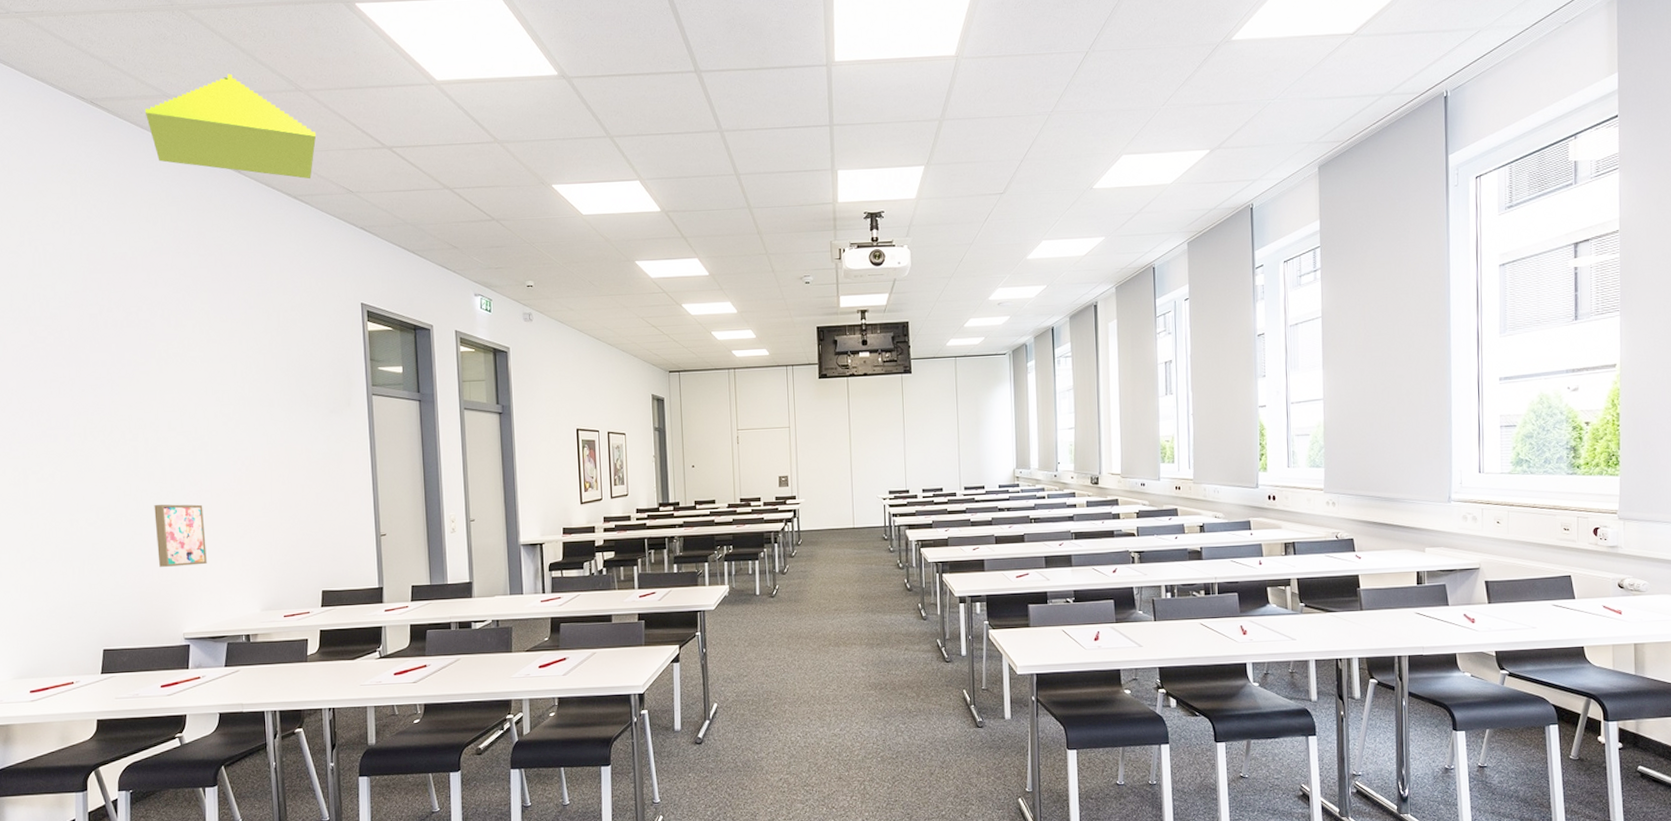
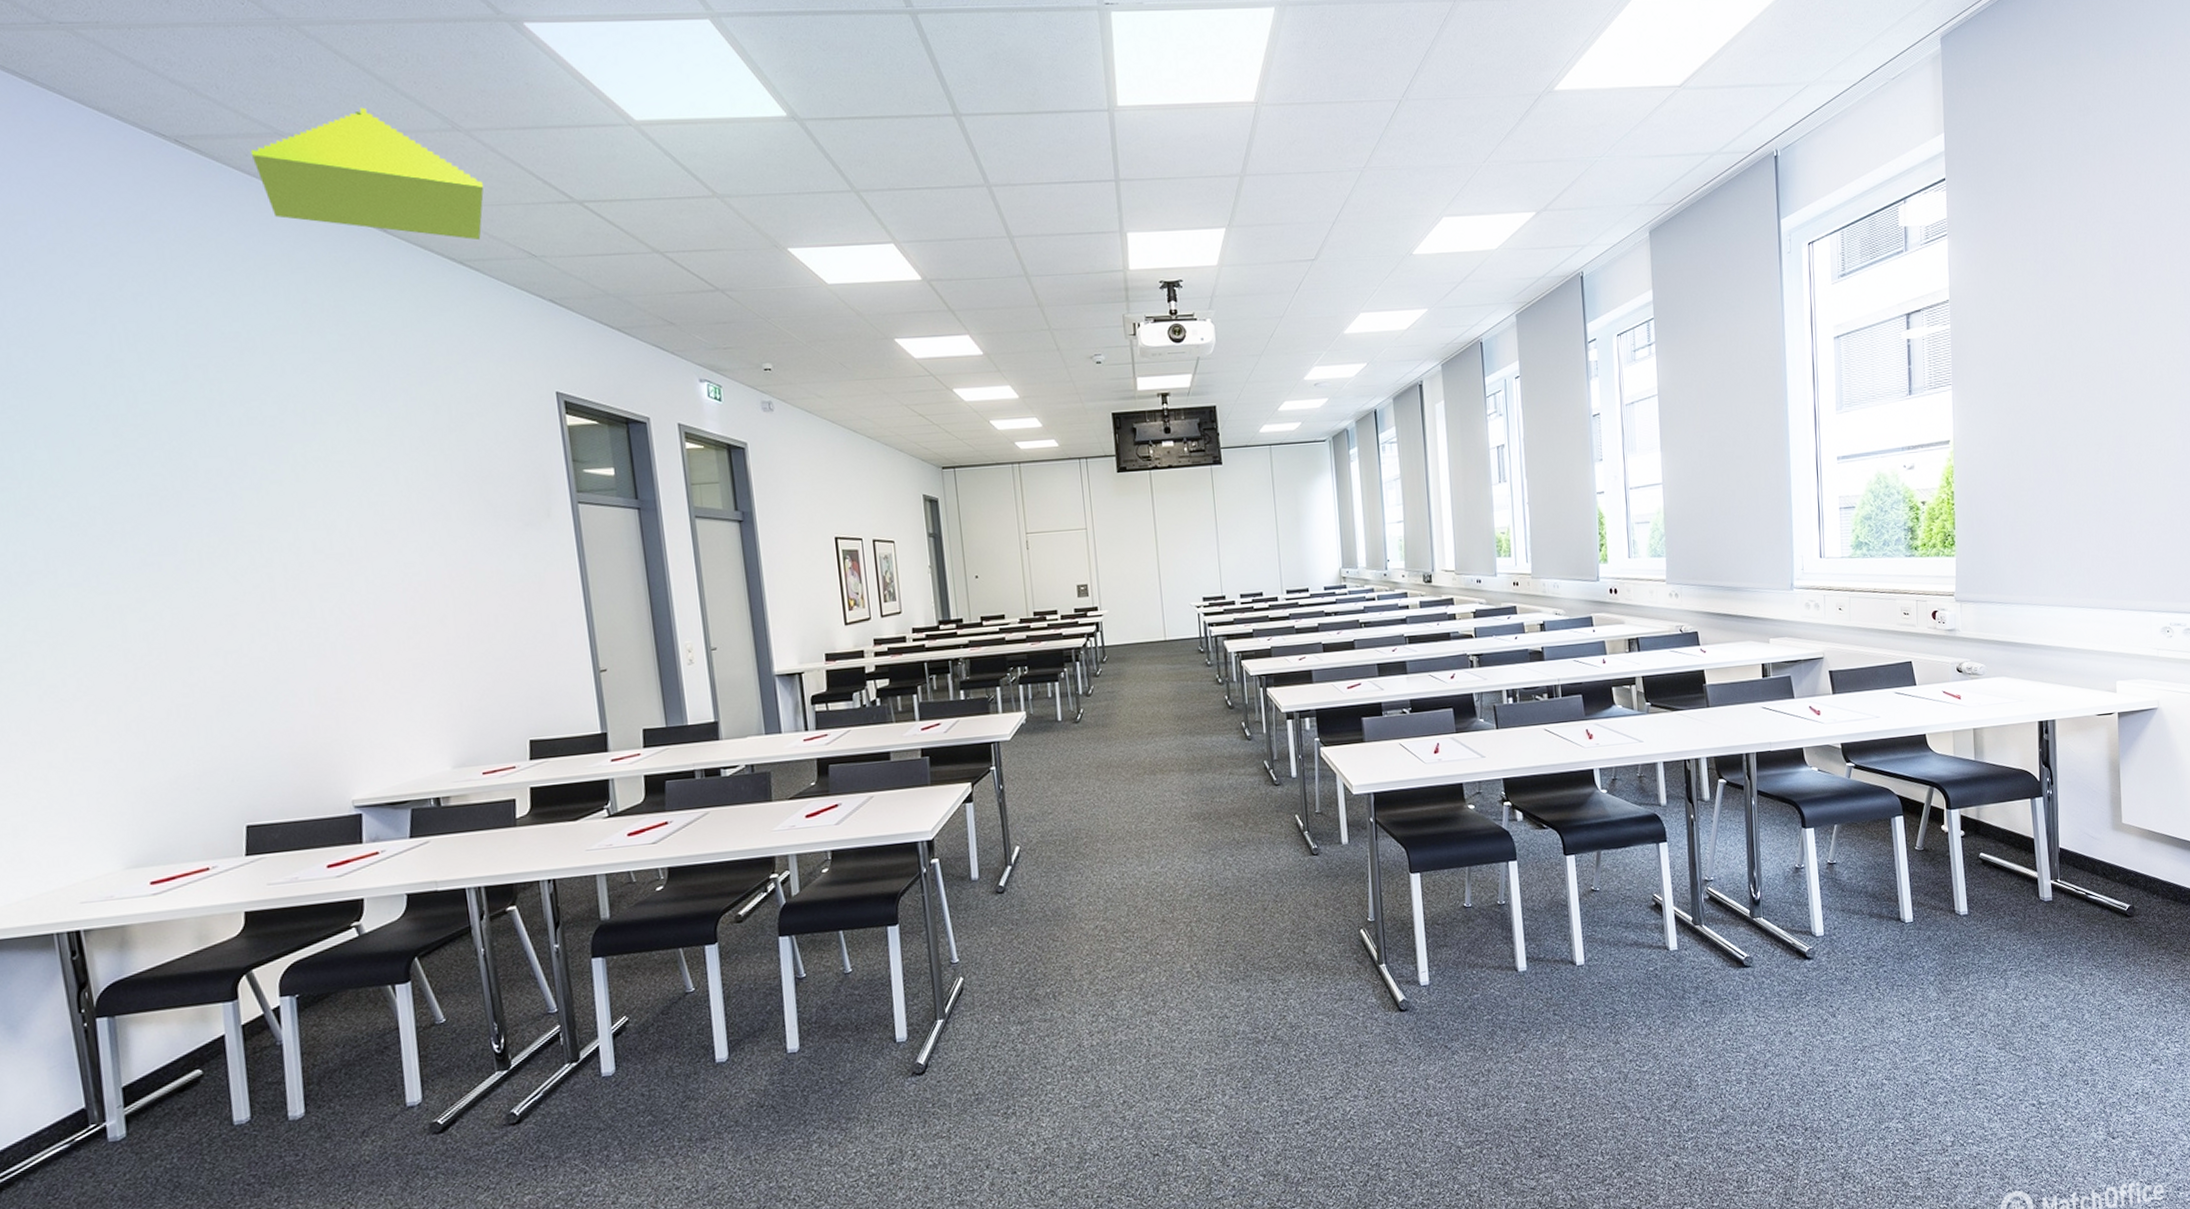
wall art: present [154,504,207,567] -> none [301,642,377,721]

